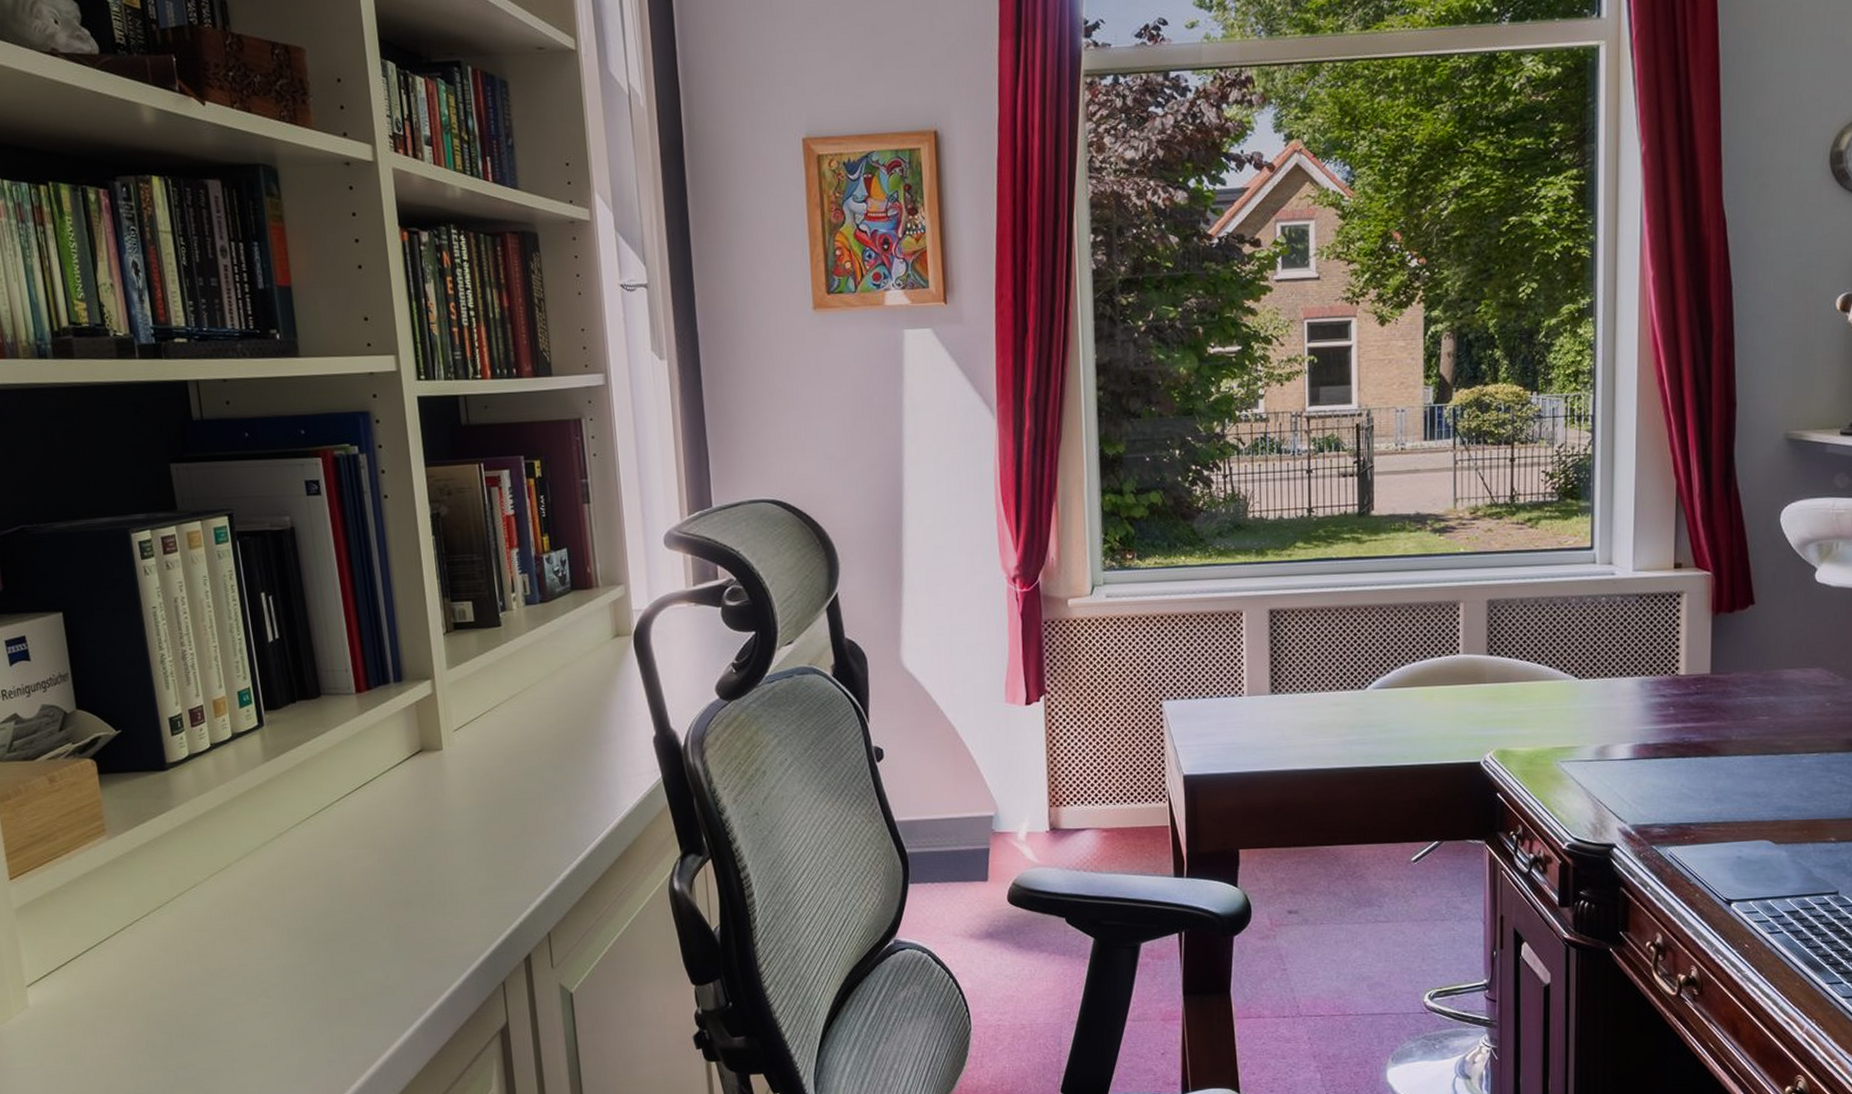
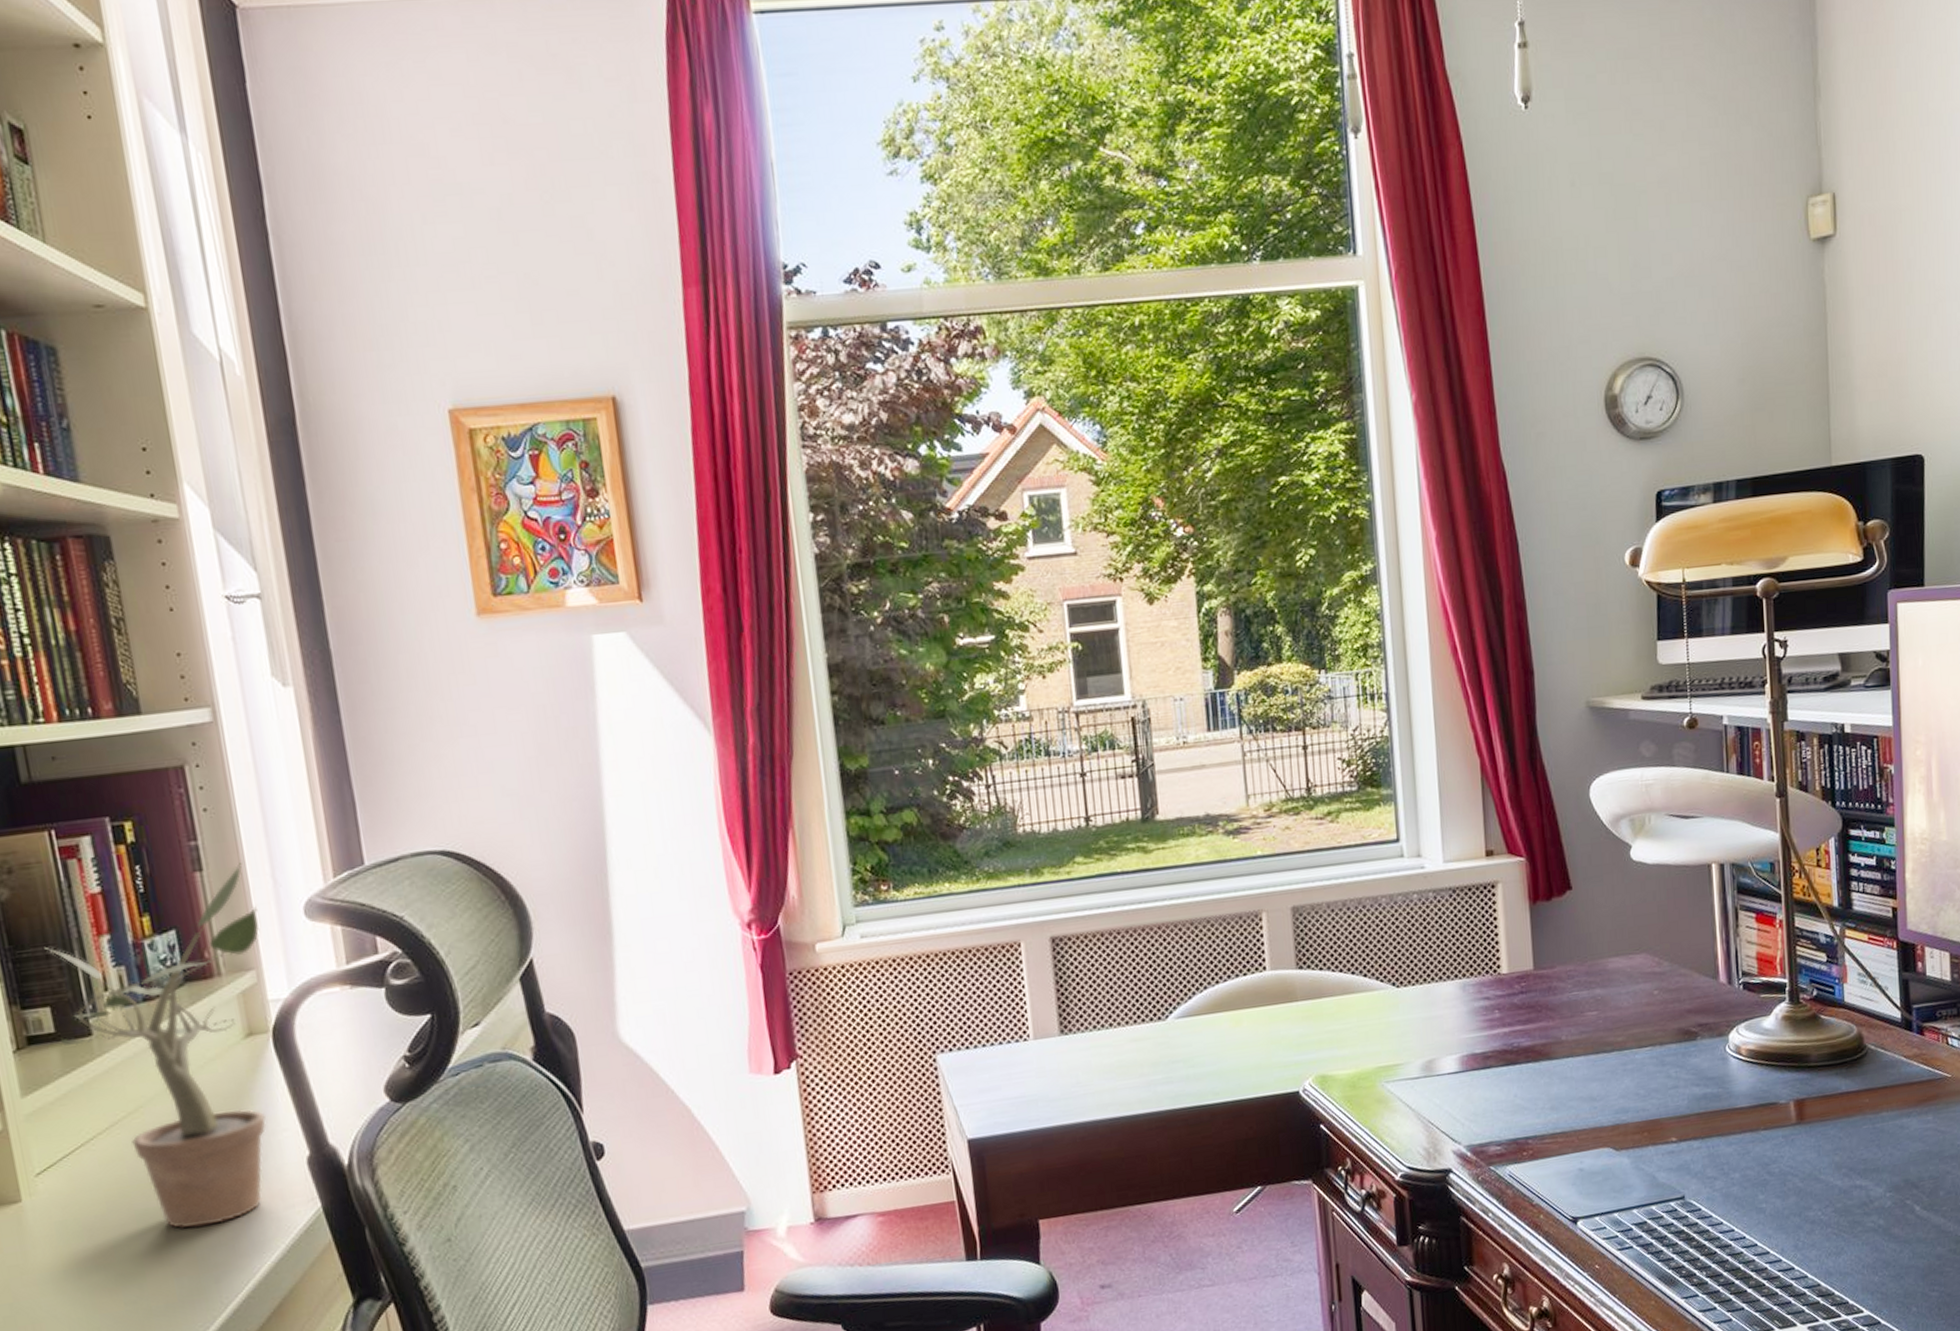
potted plant: none [470,499,629,783] -> present [44,863,266,1228]

